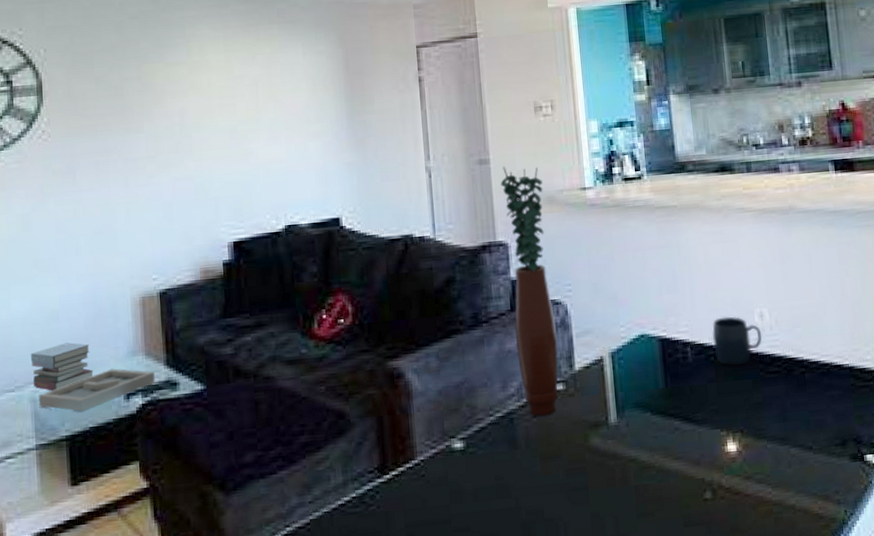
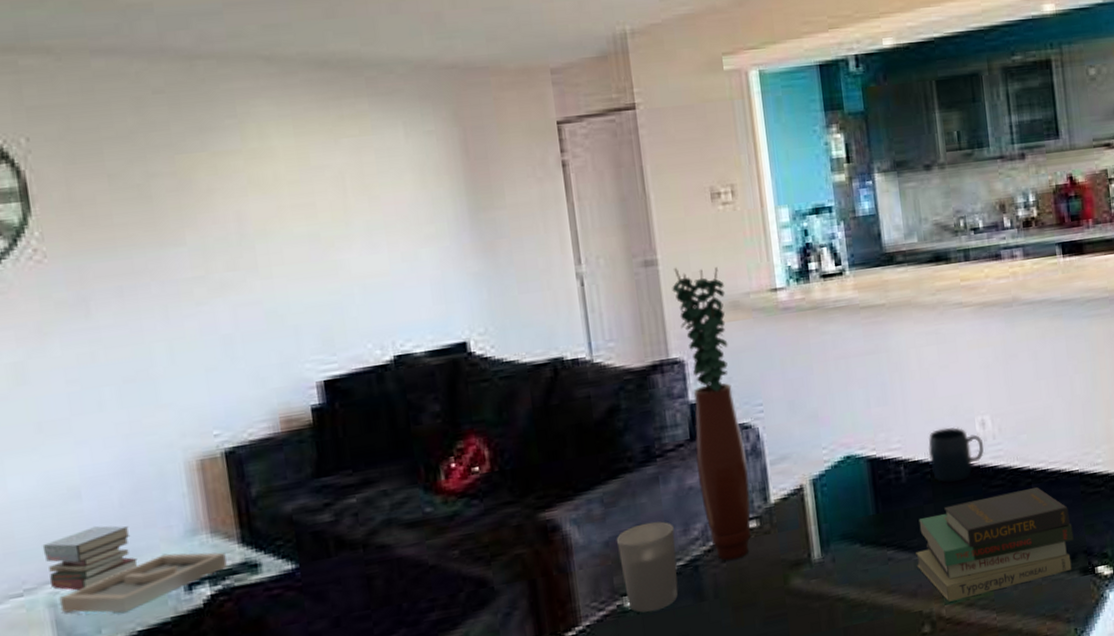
candle holder: none [447,377,496,455] -> present [616,521,679,613]
books: none [700,377,844,473] -> present [916,487,1074,602]

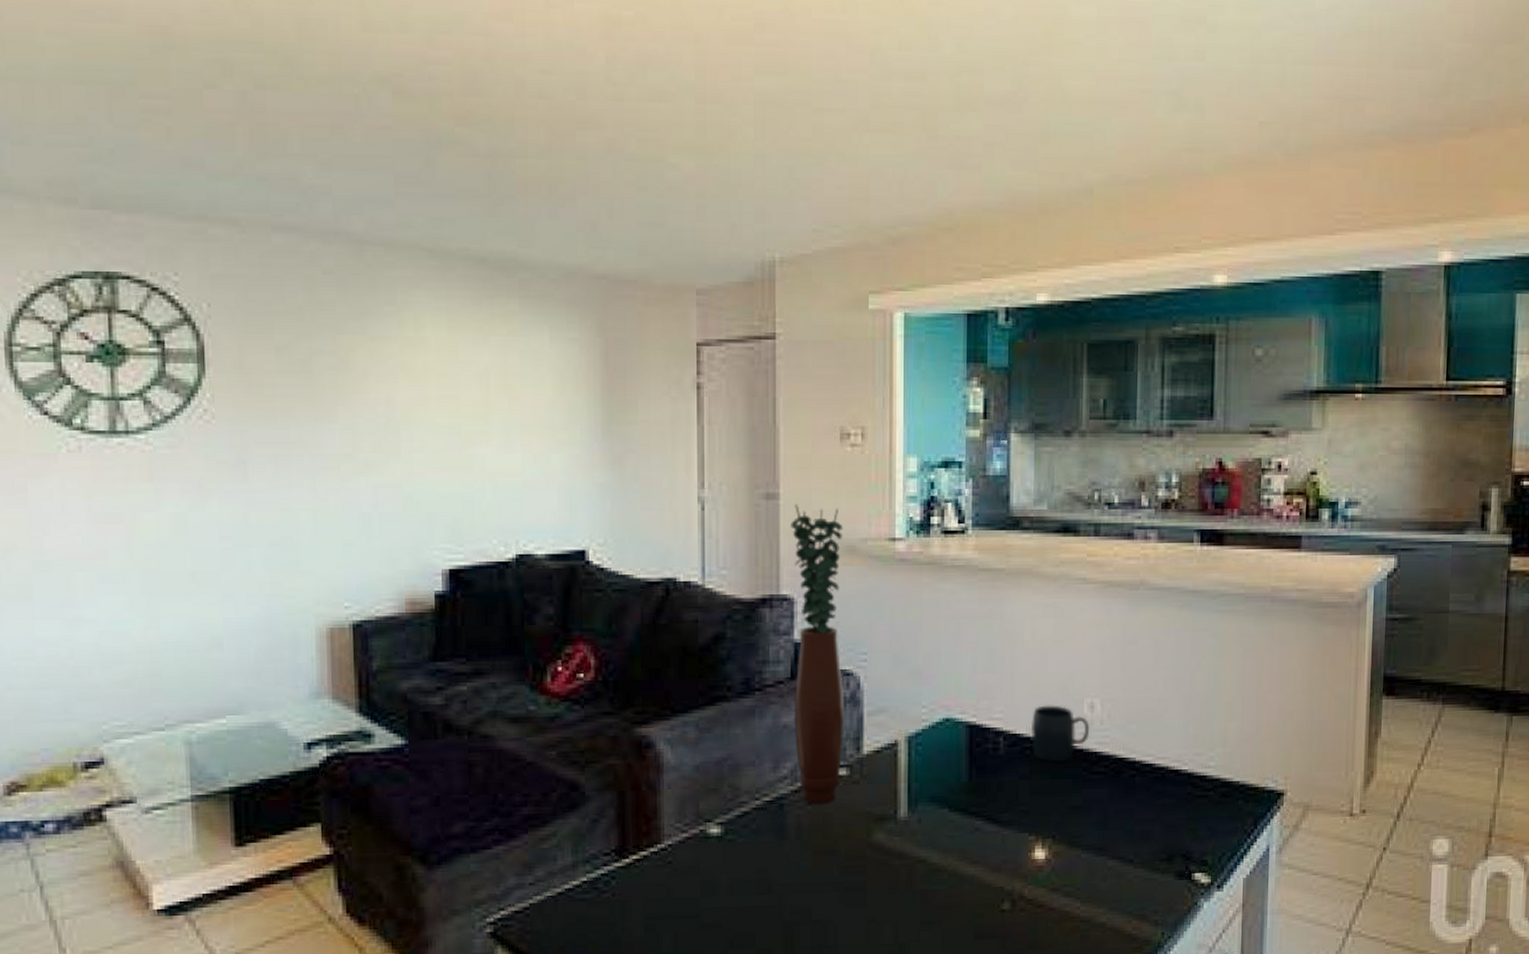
books: present [42,525,138,591] -> none [185,677,266,733]
decorative tray: present [59,552,227,614] -> none [195,711,344,761]
candle holder: present [616,521,679,613] -> none [706,753,764,842]
books: present [916,487,1074,602] -> none [1004,781,1173,883]

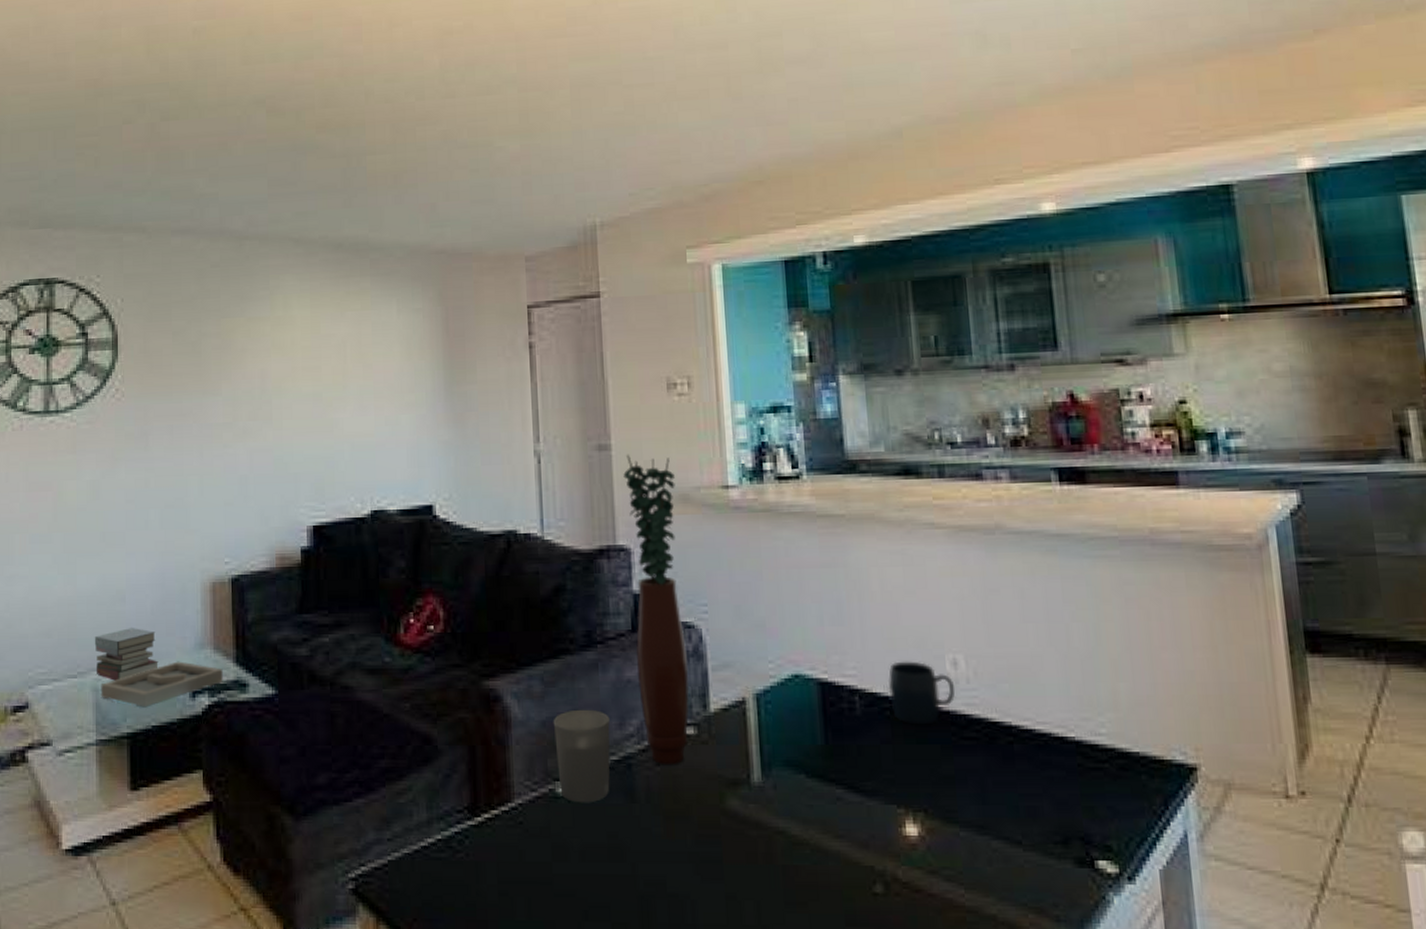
books: none [185,677,266,733] -> present [94,628,159,681]
decorative tray: none [195,711,344,761] -> present [100,661,223,708]
candle holder: none [706,753,764,842] -> present [553,709,610,803]

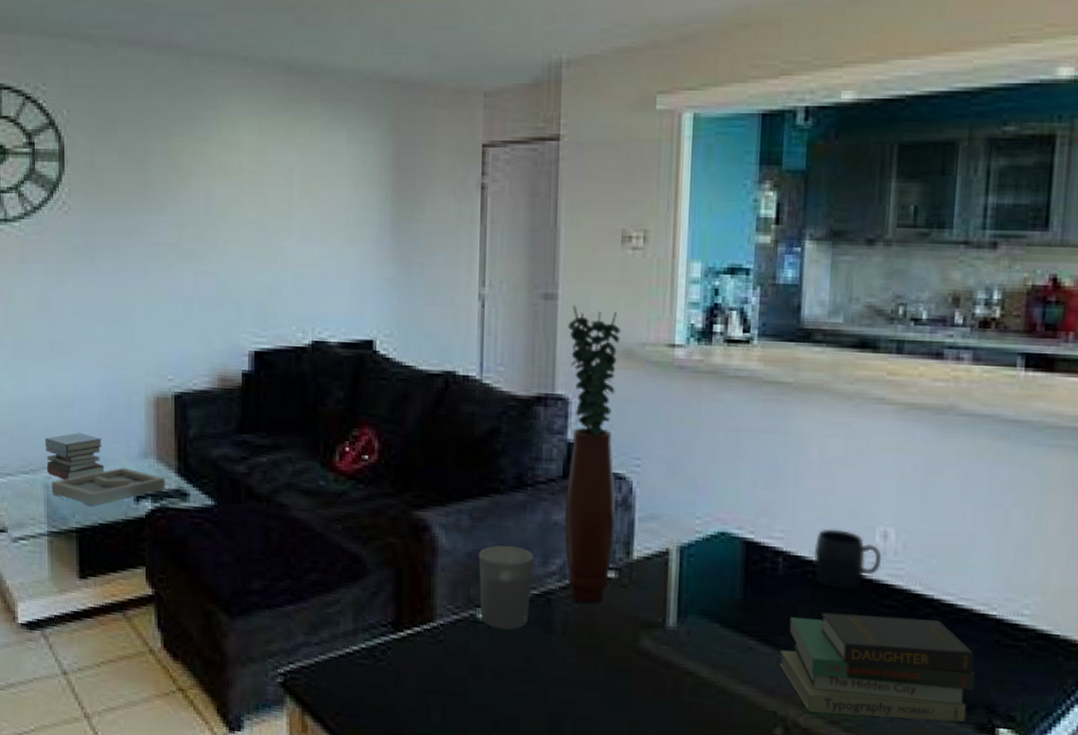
books: none [869,749,1067,863] -> present [779,612,976,722]

